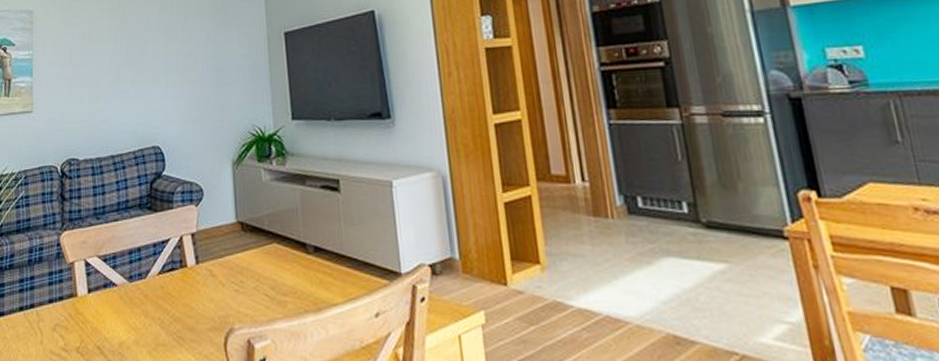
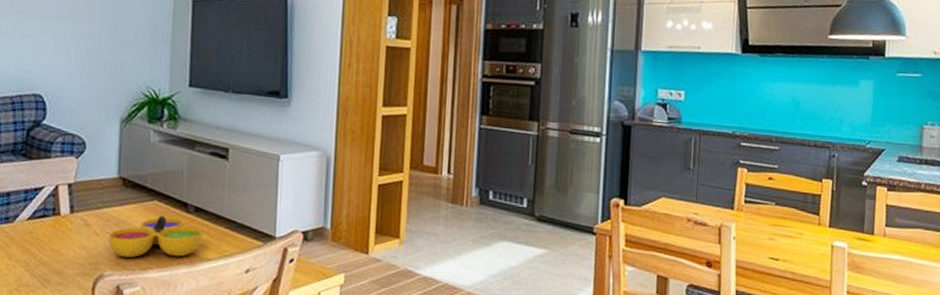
decorative bowl: none [234,258,326,307] -> present [109,215,202,258]

